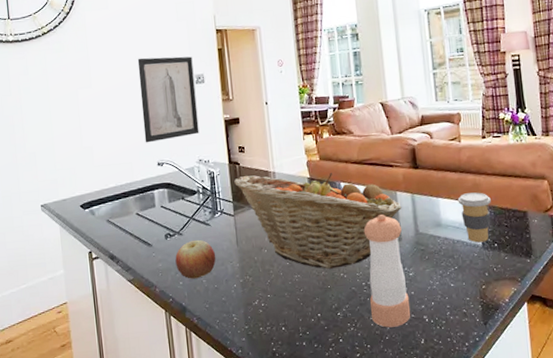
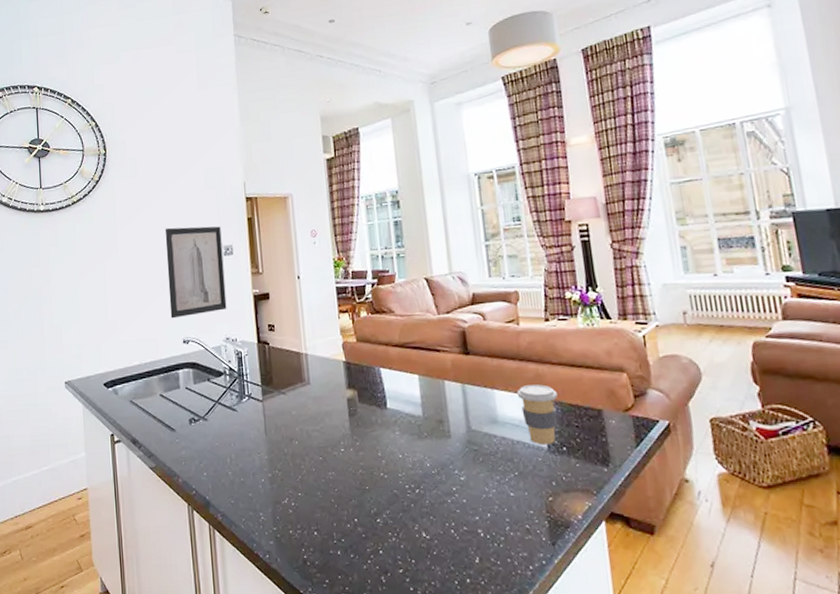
apple: present [175,239,216,279] -> none [199,426,243,470]
fruit basket: present [234,173,402,269] -> none [263,357,451,467]
pepper shaker: present [363,215,411,328] -> none [406,407,463,541]

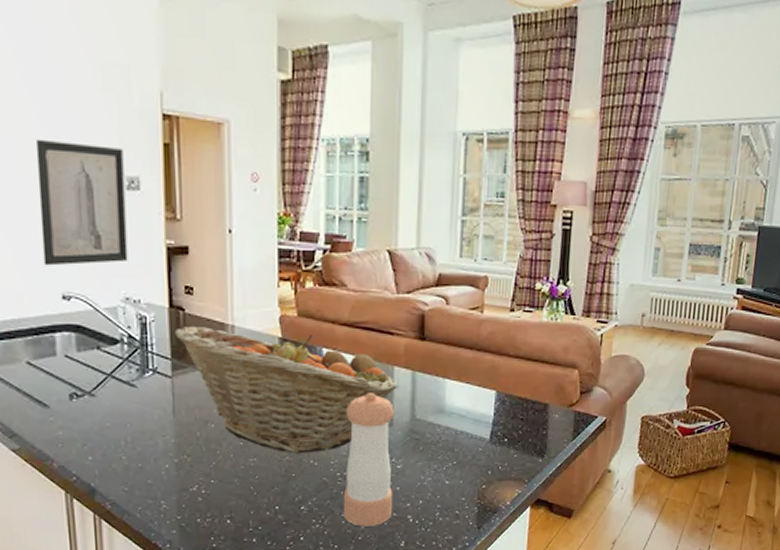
fruit basket: none [263,357,451,467] -> present [175,327,398,454]
pepper shaker: none [406,407,463,541] -> present [344,393,394,527]
coffee cup: present [516,384,558,445] -> none [468,376,509,436]

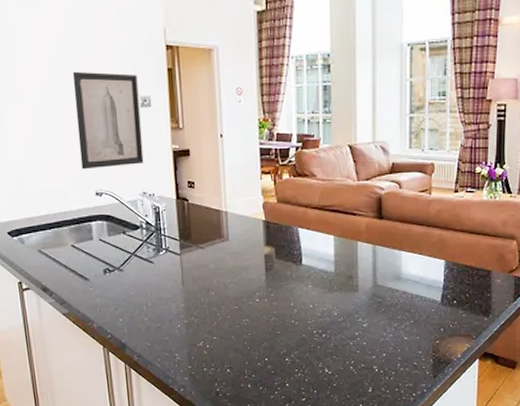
fruit basket: present [175,327,398,454] -> none [182,214,361,315]
pepper shaker: present [344,393,394,527] -> none [319,264,361,375]

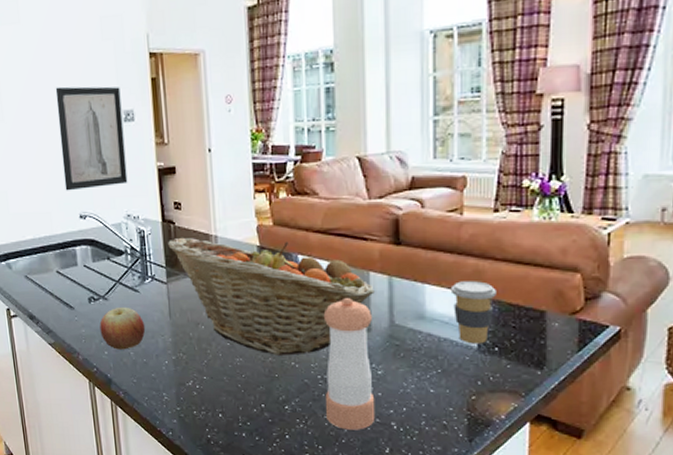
apple: none [114,277,160,317] -> present [99,306,146,350]
fruit basket: none [182,214,361,315] -> present [168,238,374,356]
pepper shaker: none [319,264,361,375] -> present [323,298,376,430]
coffee cup: none [421,248,456,299] -> present [450,281,496,344]

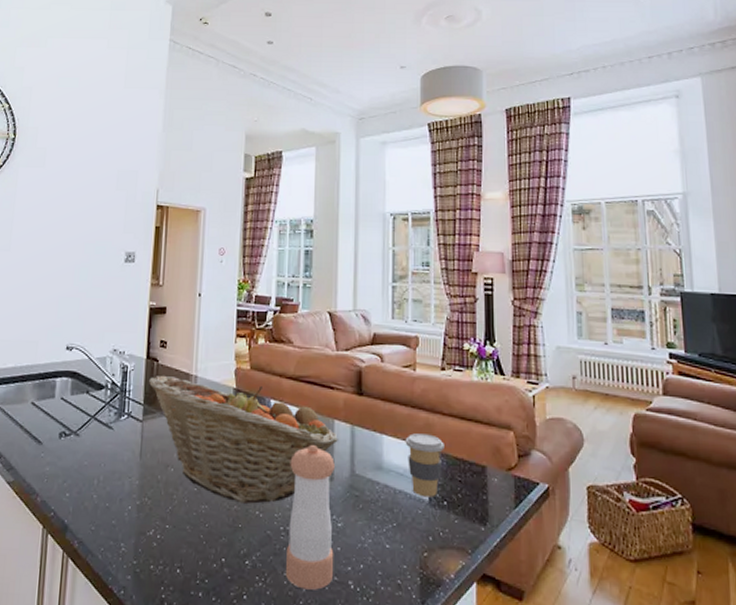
wall art: present [55,86,128,191] -> none [57,225,126,322]
apple: present [99,306,146,350] -> none [65,444,114,492]

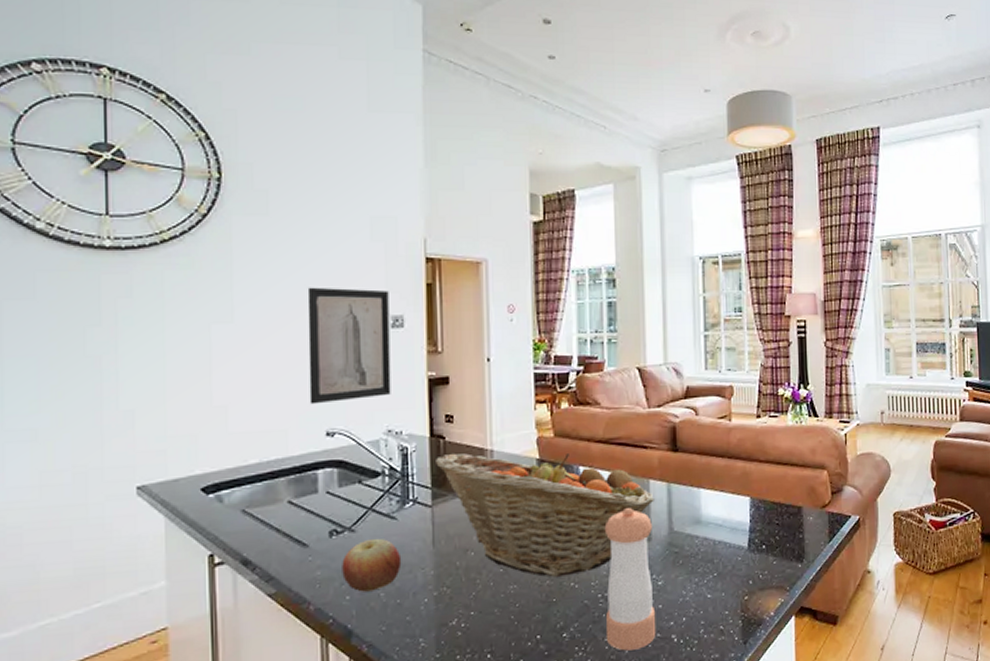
wall art: none [57,225,126,322] -> present [307,287,391,405]
apple: none [65,444,114,492] -> present [342,538,402,592]
coffee cup: present [405,433,444,497] -> none [723,482,762,544]

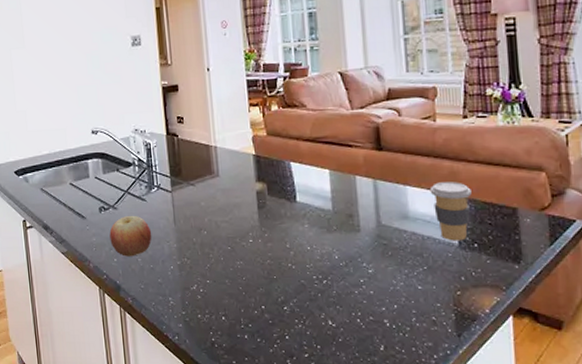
wall art: present [307,287,391,405] -> none [71,15,135,109]
fruit basket: present [436,453,654,577] -> none [172,149,361,258]
pepper shaker: present [604,508,657,651] -> none [315,201,369,329]
coffee cup: none [723,482,762,544] -> present [429,182,472,241]

